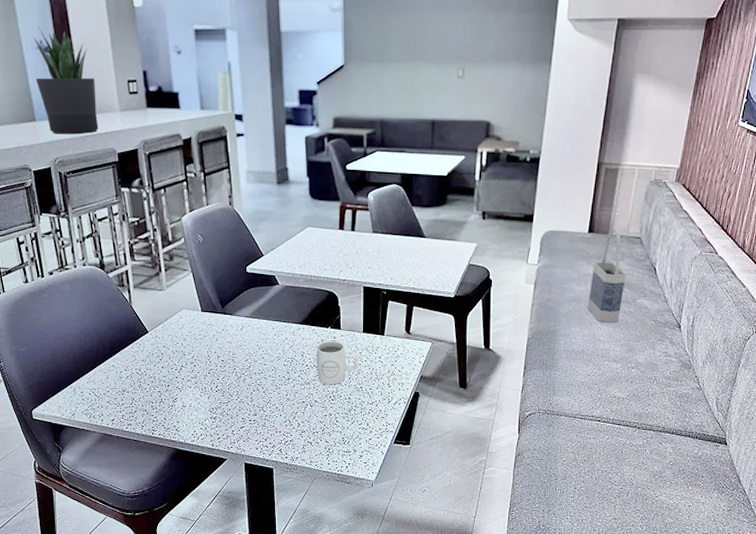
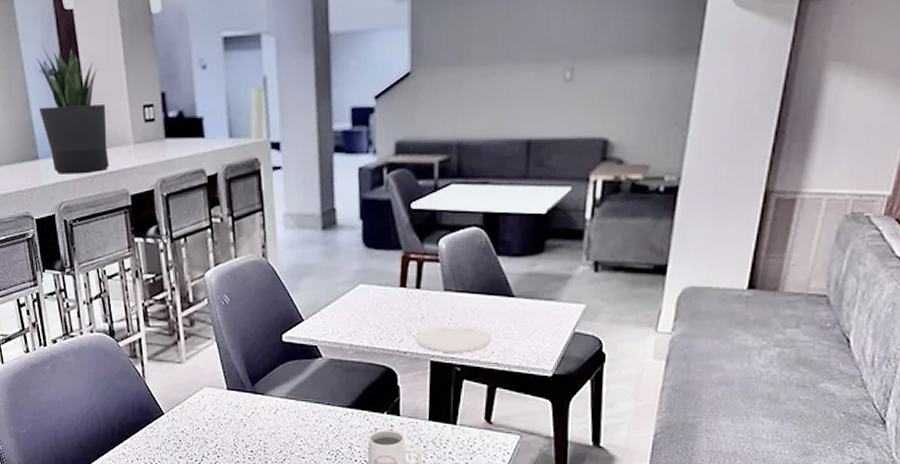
plate: none [351,260,410,280] -> present [415,326,493,353]
bag: present [587,228,626,323] -> none [743,282,803,415]

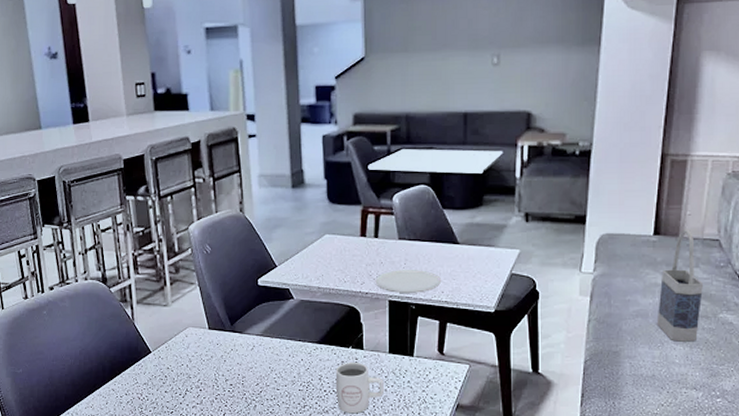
planter: present [37,44,109,174] -> none [42,32,105,142]
bag: none [743,282,803,415] -> present [656,229,703,342]

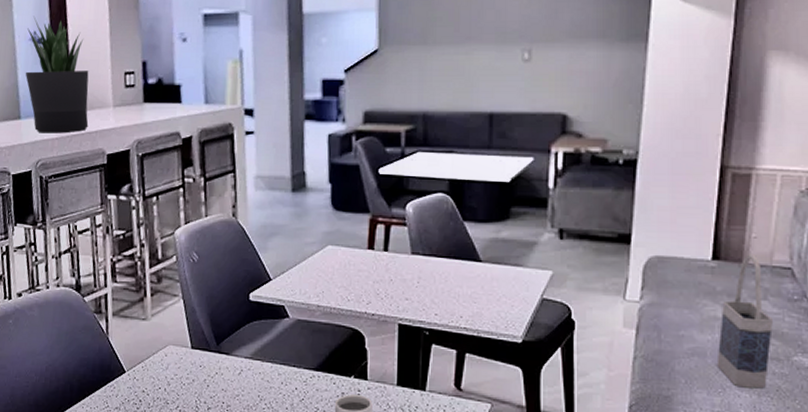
planter: none [42,32,105,142] -> present [25,16,89,133]
plate: present [375,270,442,293] -> none [383,289,461,317]

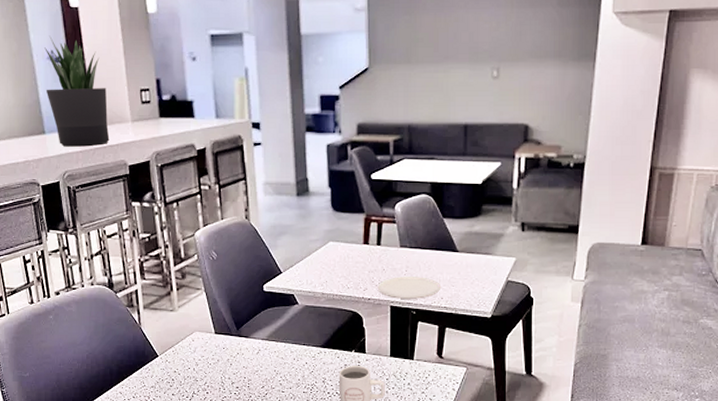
plate: none [383,289,461,317] -> present [377,277,442,299]
bag: present [716,254,773,389] -> none [642,239,686,346]

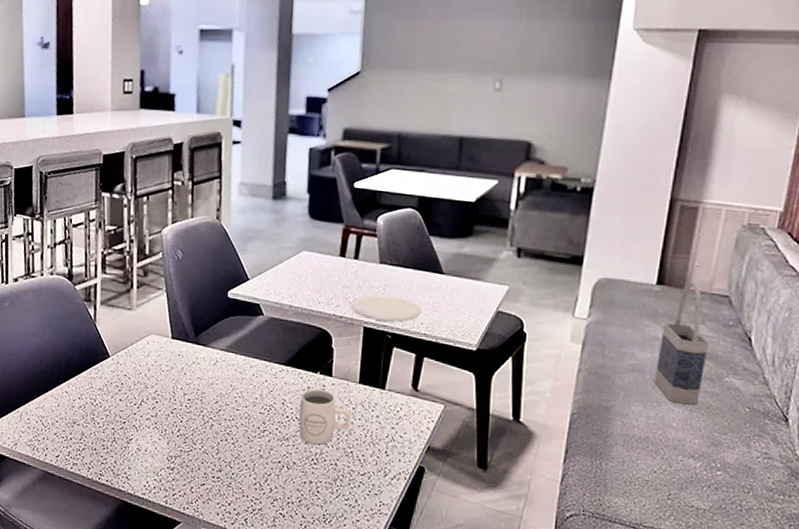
planter: present [45,35,110,147] -> none [31,21,91,133]
bag: none [642,239,686,346] -> present [654,281,708,405]

